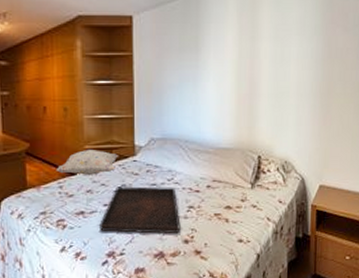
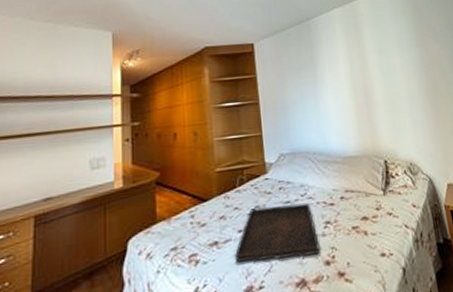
decorative pillow: present [57,150,118,175] -> none [188,171,250,201]

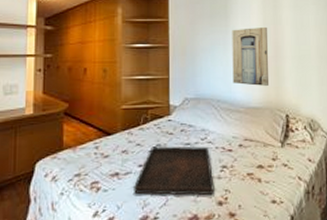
wall art: none [320,73,364,134] -> present [232,26,270,87]

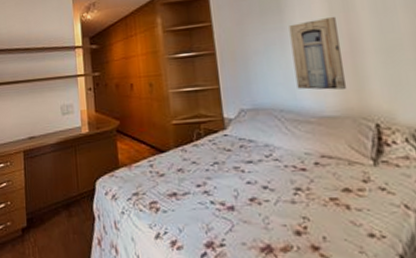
serving tray: present [132,145,214,196] -> none [193,163,289,223]

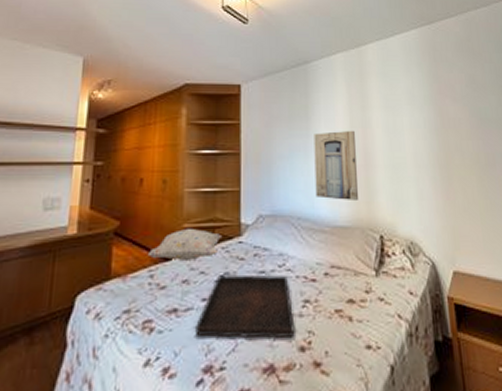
decorative pillow: none [146,124,207,152] -> present [149,229,221,260]
serving tray: none [193,163,289,223] -> present [194,273,295,339]

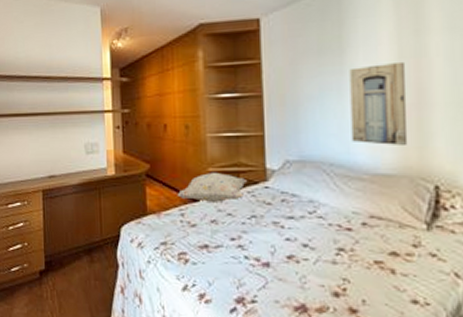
serving tray: present [194,273,295,339] -> none [225,218,328,284]

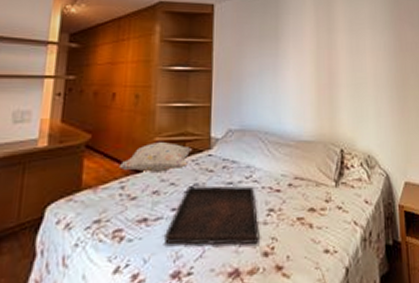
serving tray: none [225,218,328,284] -> present [163,185,260,246]
wall art: present [349,61,408,147] -> none [282,51,323,118]

